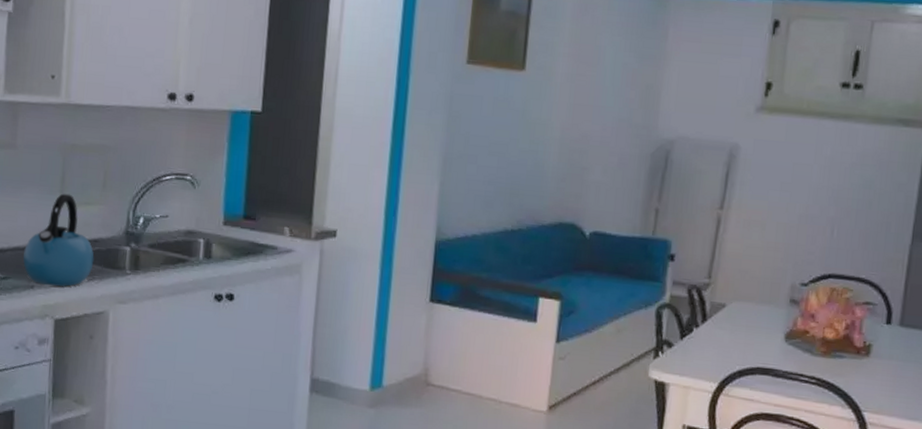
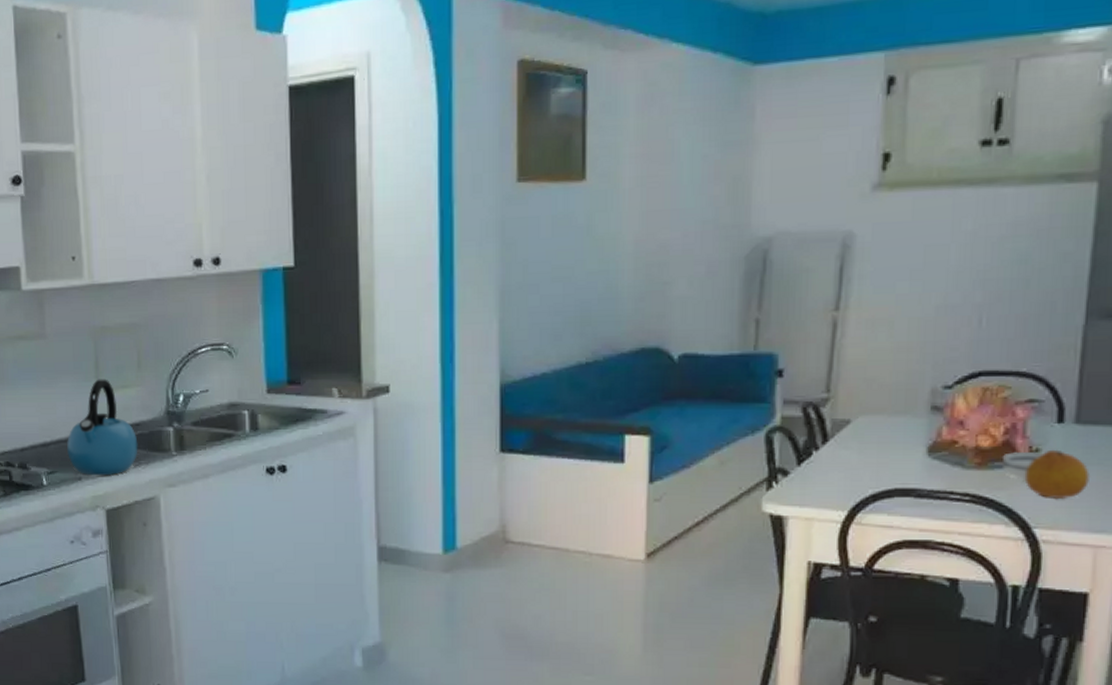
bowl: none [841,345,875,372] -> present [1001,451,1044,482]
fruit: none [858,346,908,389] -> present [1024,449,1090,498]

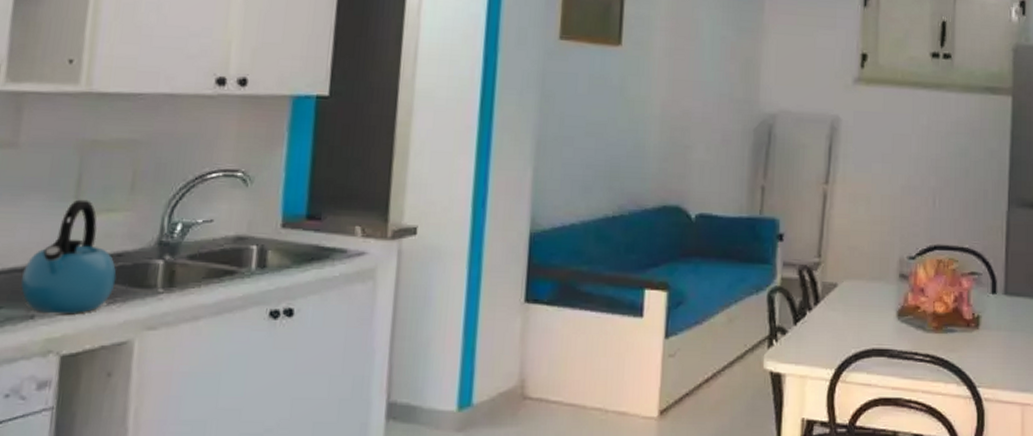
bowl: present [1001,451,1044,482] -> none [953,317,983,345]
fruit: present [1024,449,1090,498] -> none [970,316,1016,361]

